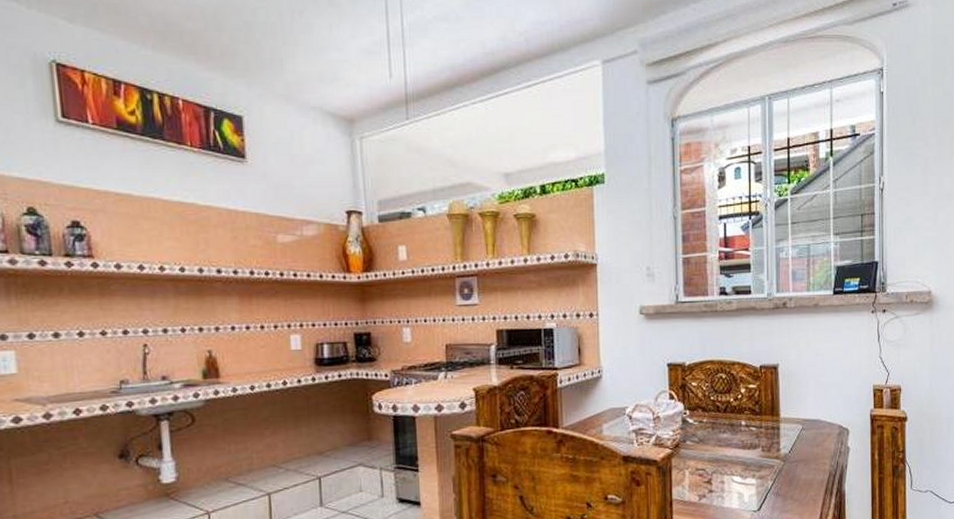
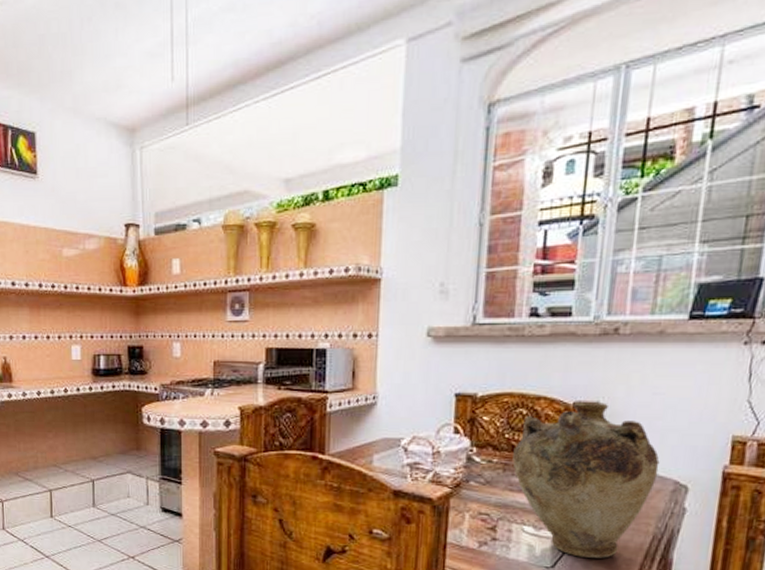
vase: none [718,364,827,499] -> present [513,401,660,558]

